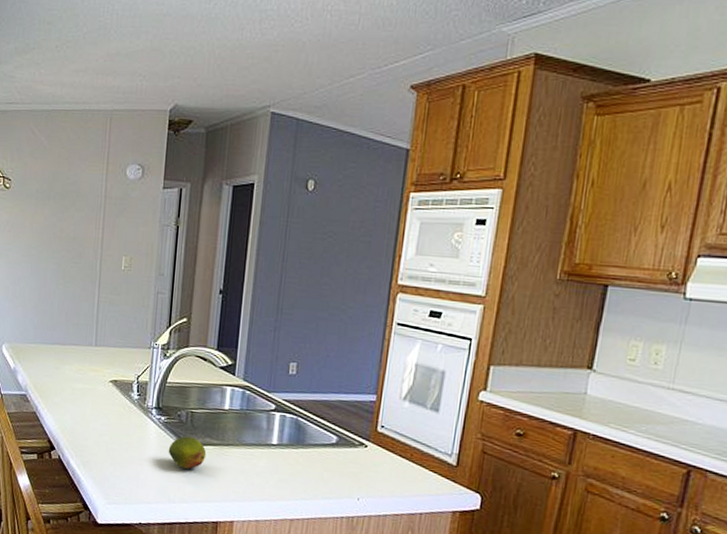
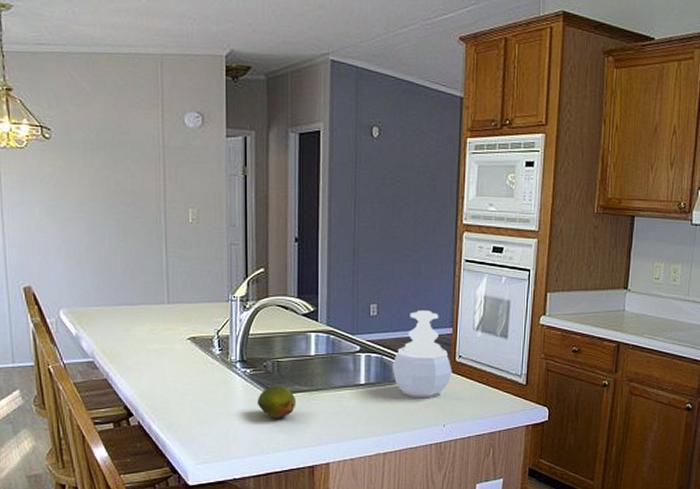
soap dispenser: none [307,373,373,468] -> present [393,310,453,399]

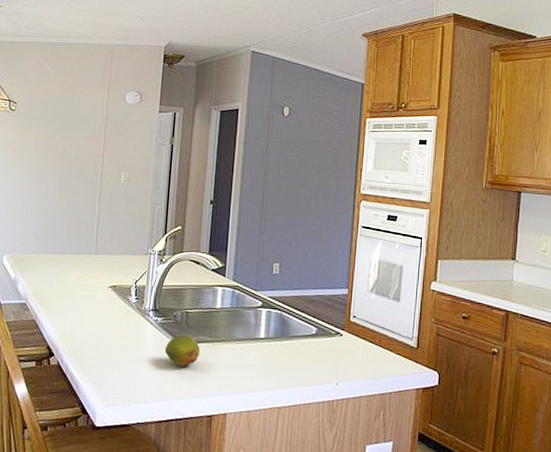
soap dispenser: present [393,310,453,399] -> none [291,271,347,356]

